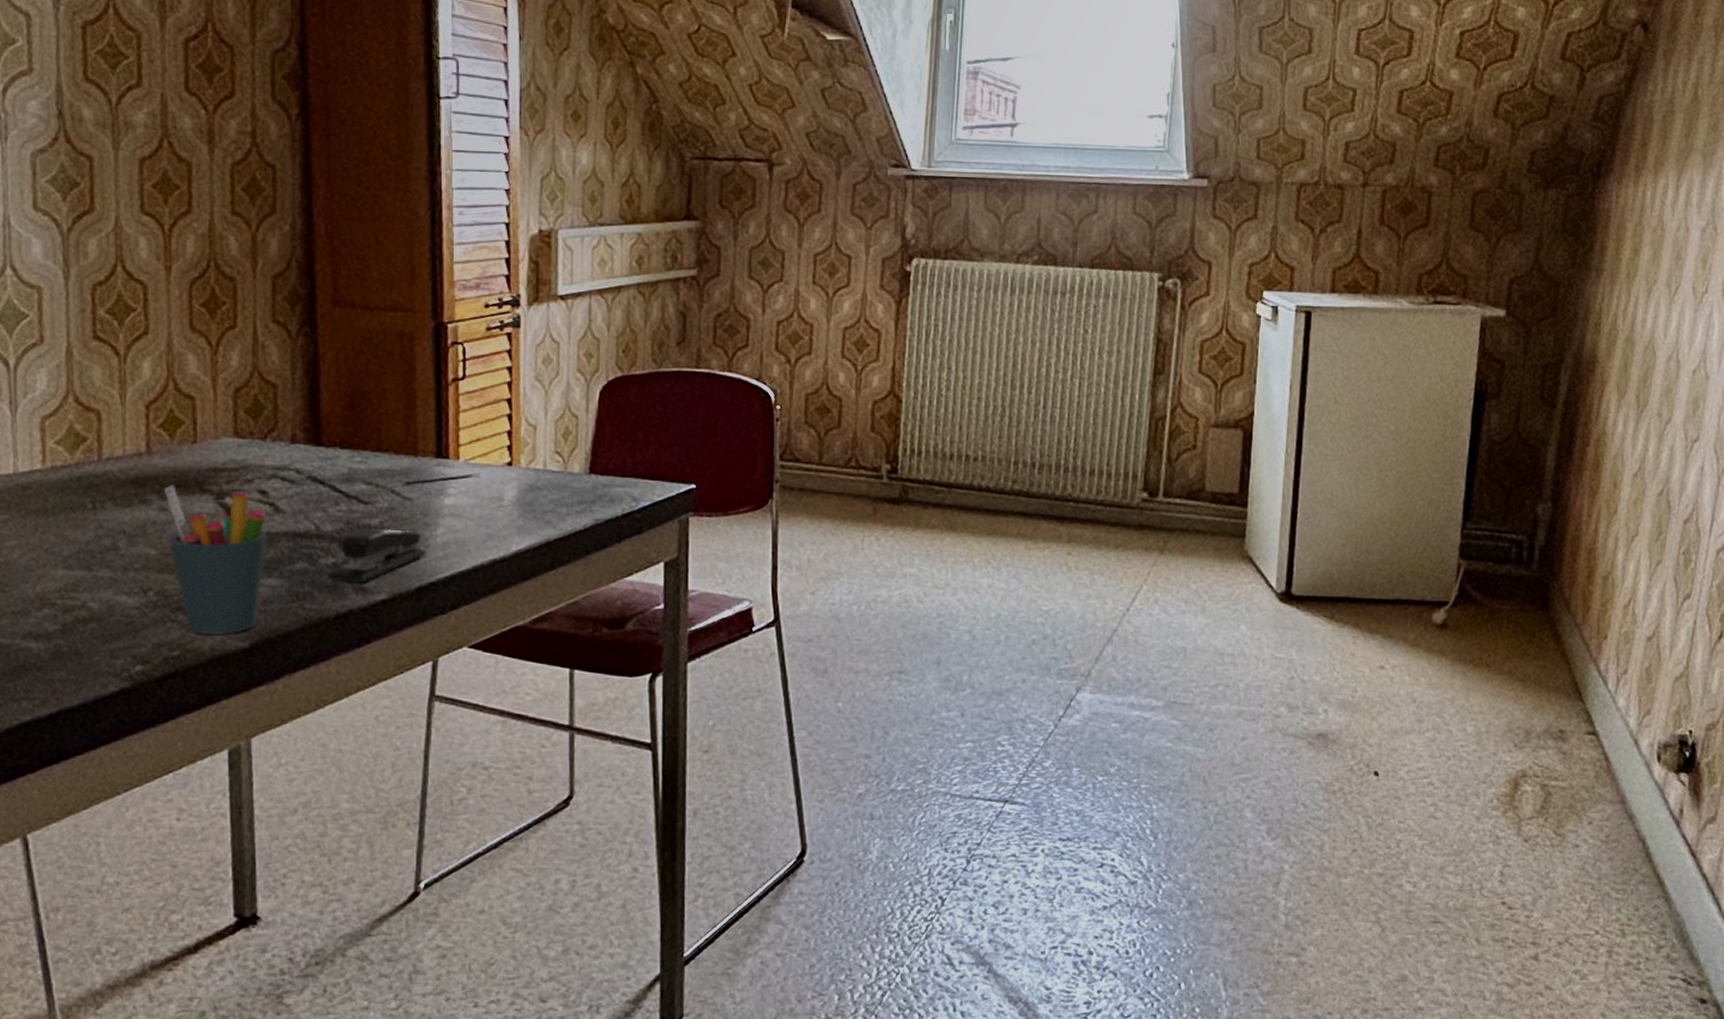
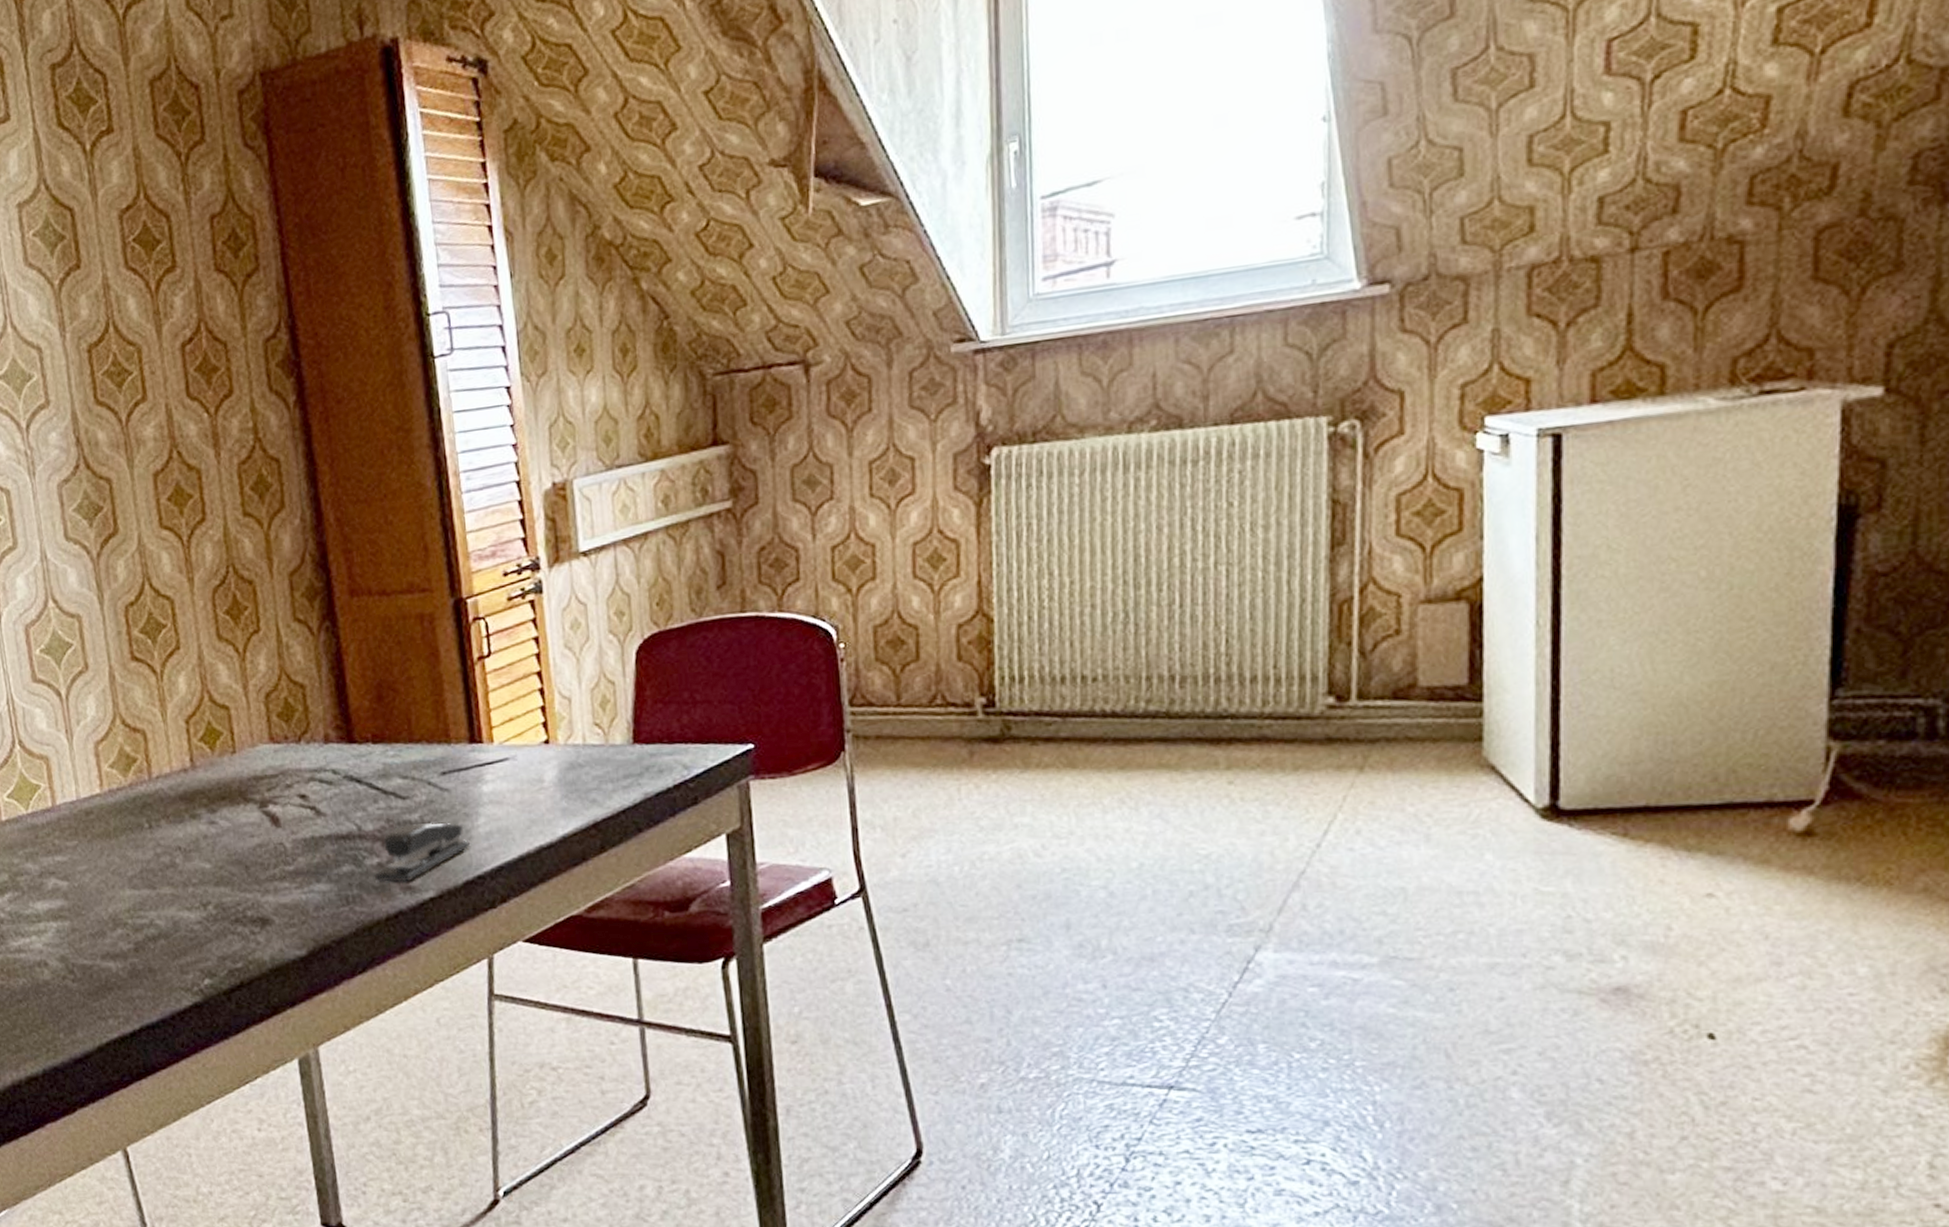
pen holder: present [164,485,268,636] -> none [211,797,313,946]

